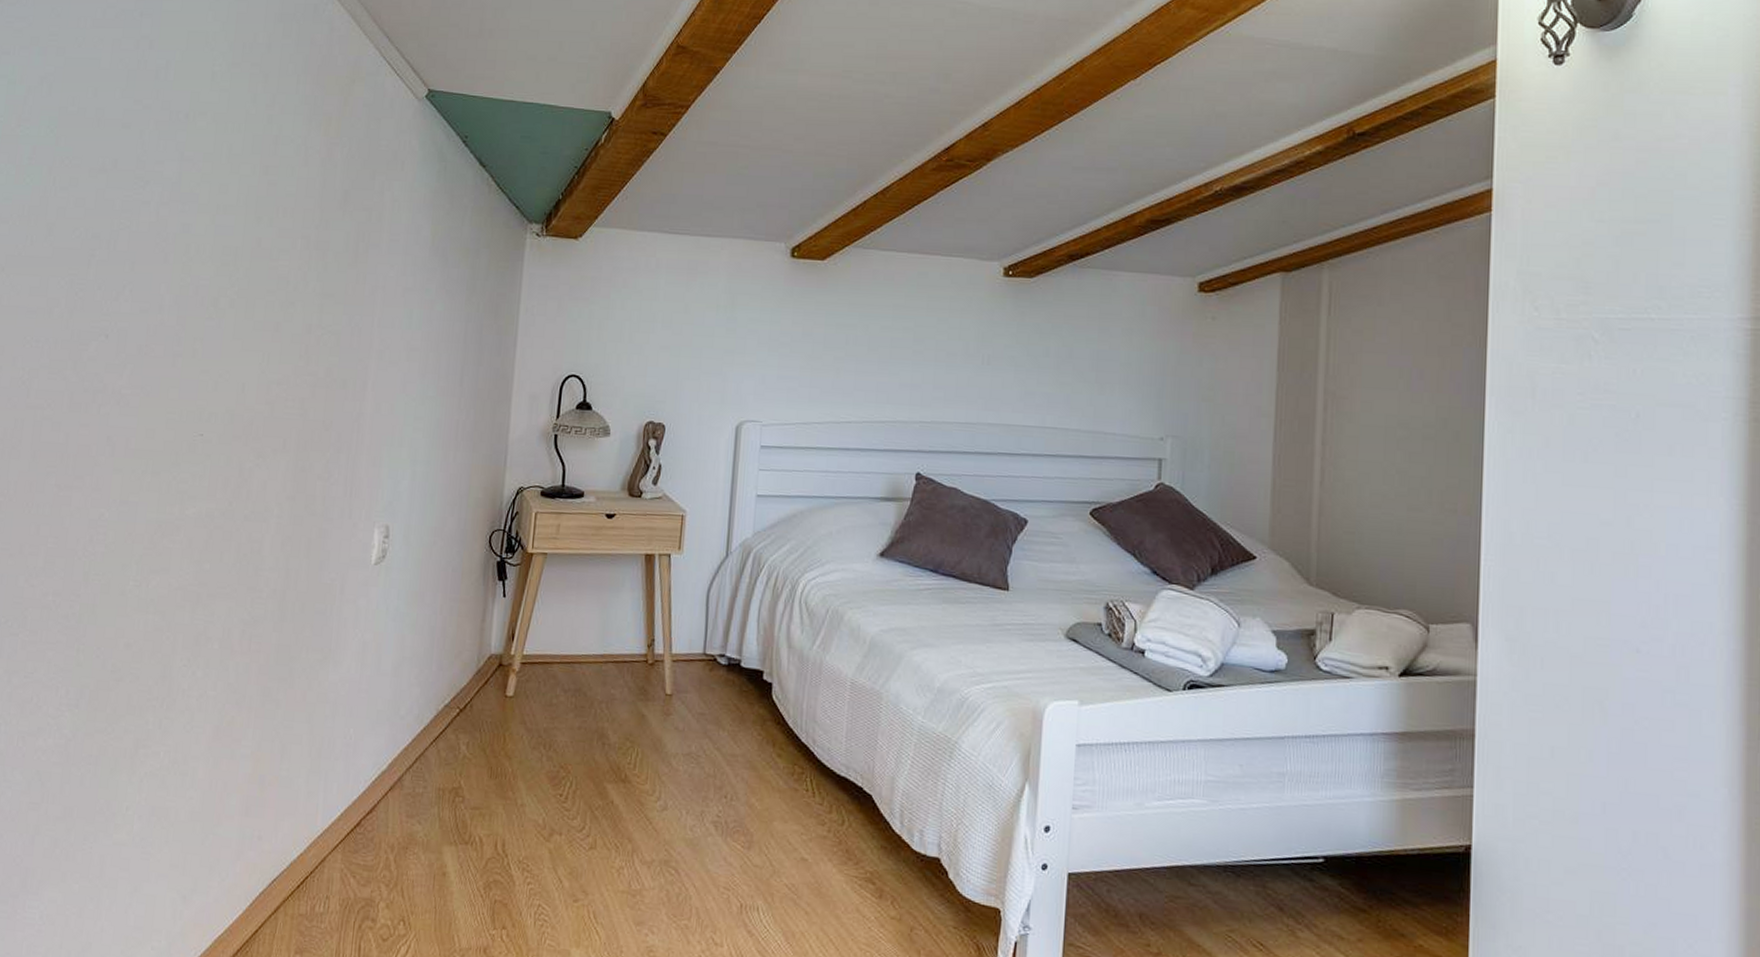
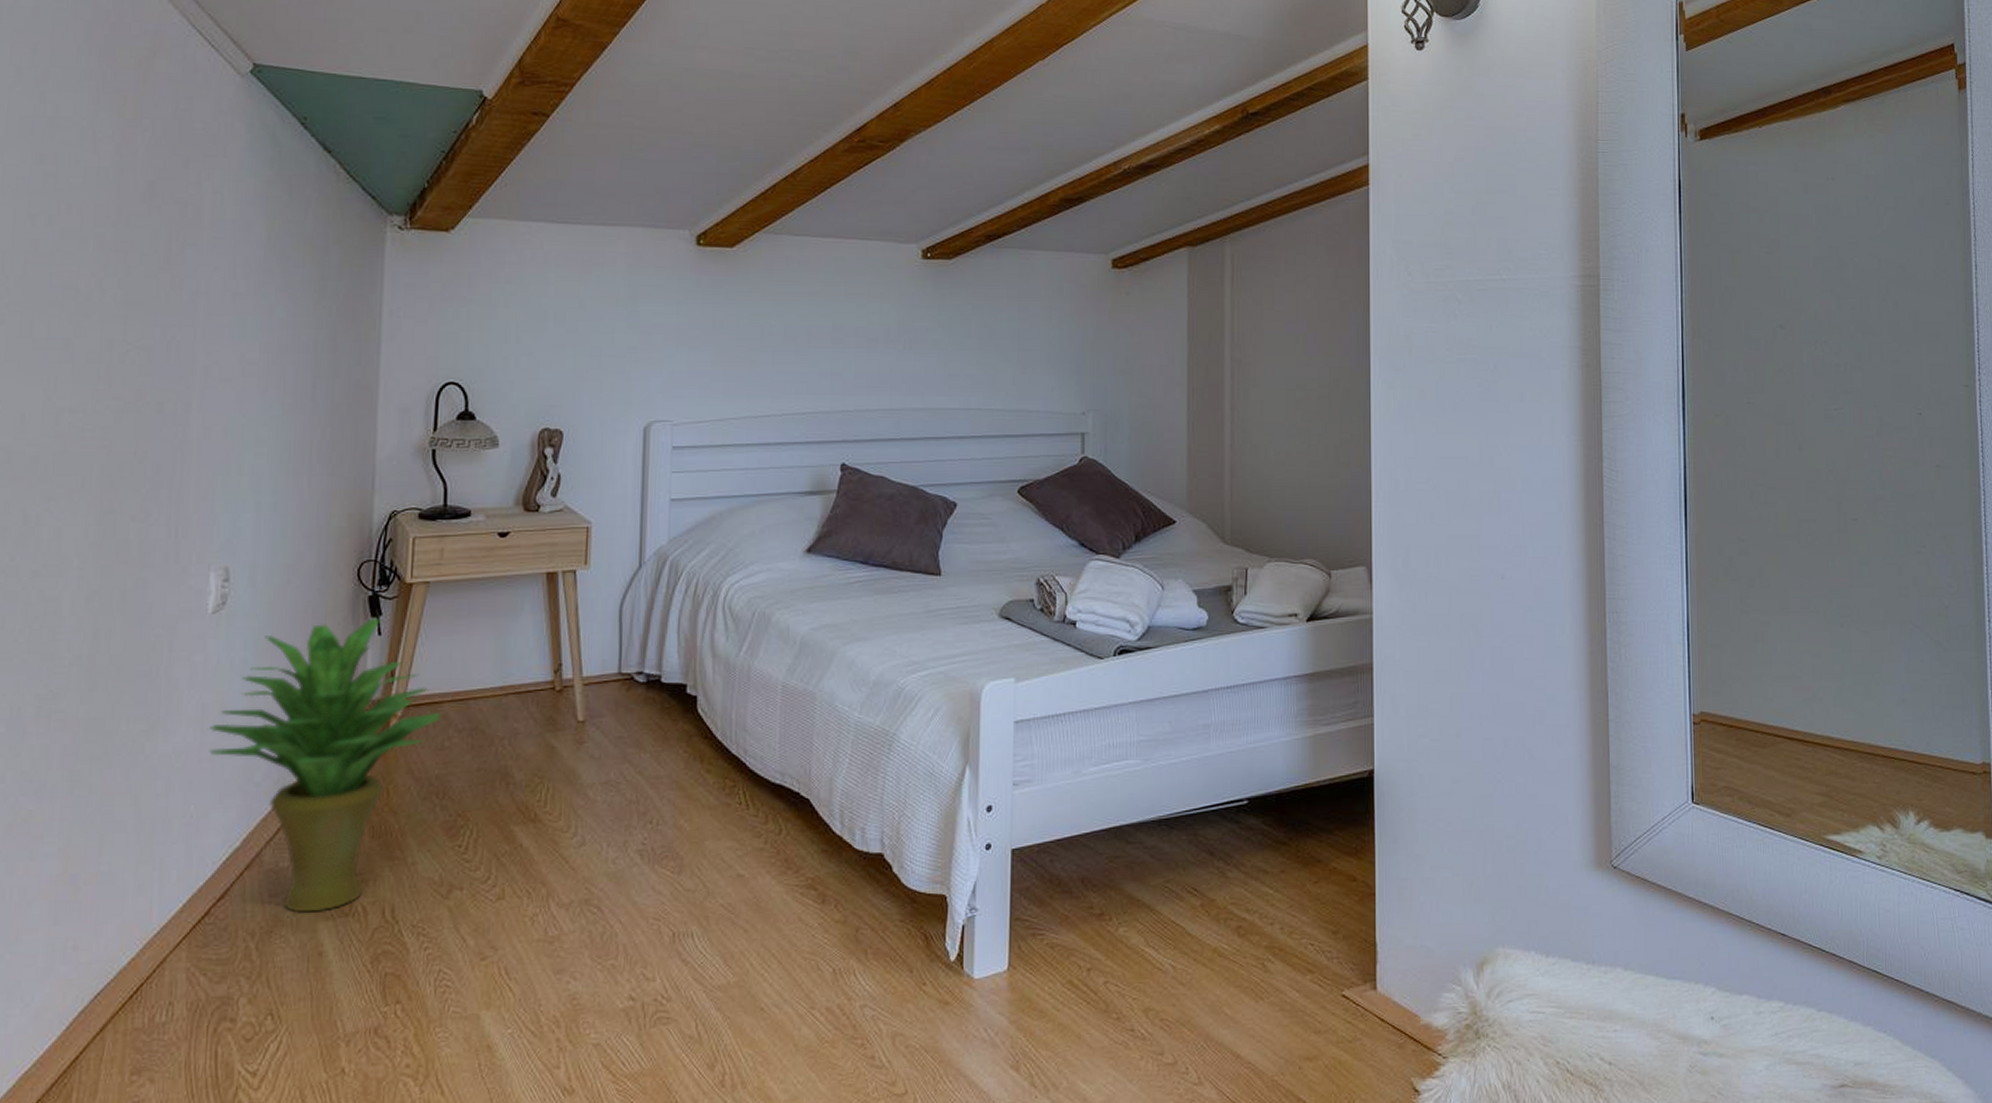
potted plant: none [366,580,552,836] -> present [209,617,442,913]

